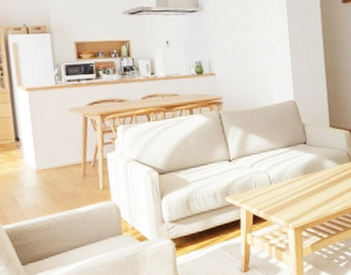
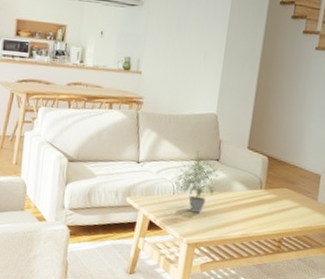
potted plant: none [267,138,311,197] -> present [174,151,220,213]

